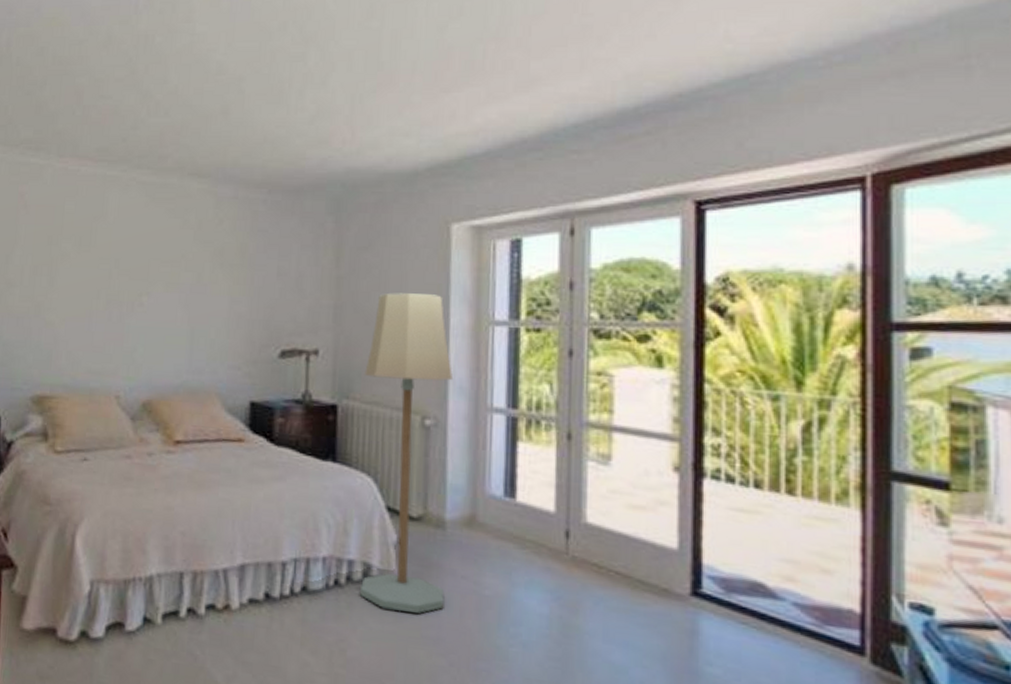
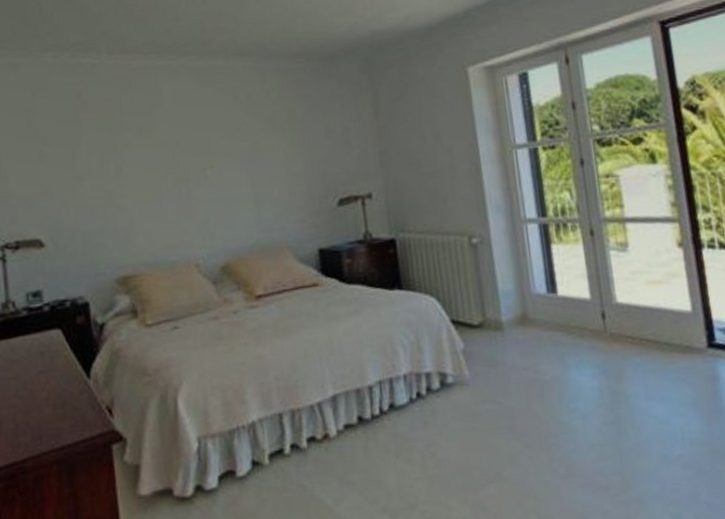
floor lamp: present [359,293,453,614] -> none [414,130,513,410]

